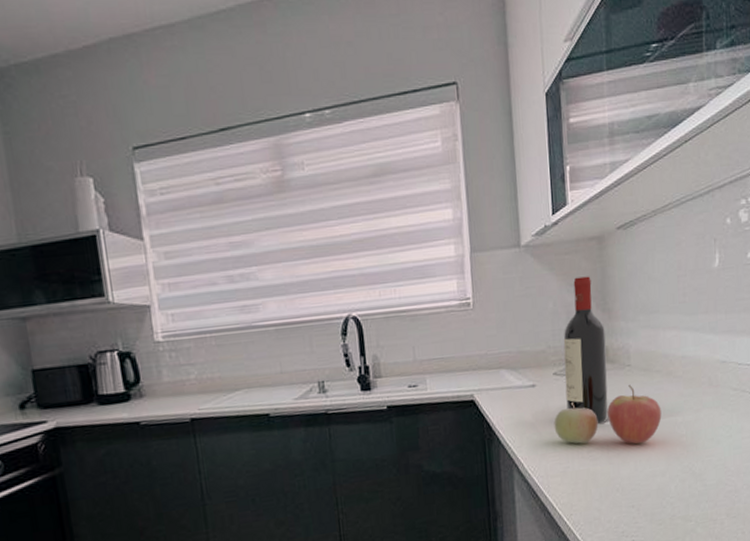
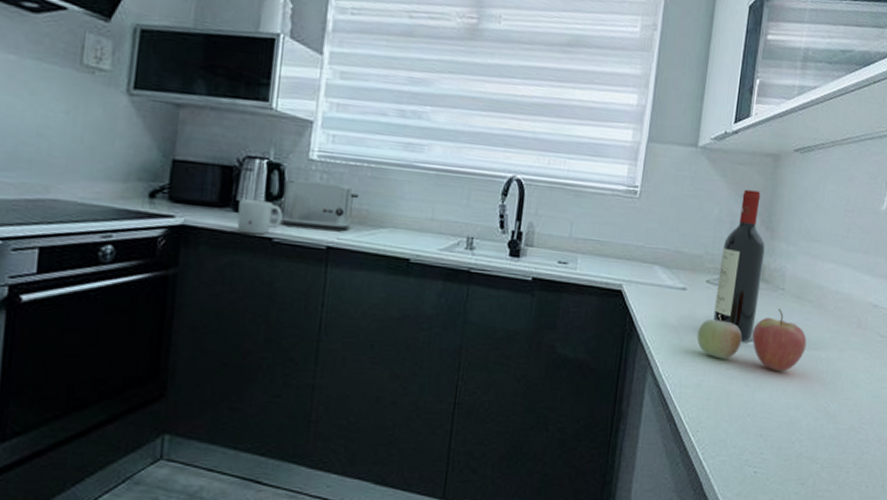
mug: none [101,389,144,424] -> present [236,199,283,235]
toaster: none [139,357,209,409] -> present [280,179,358,232]

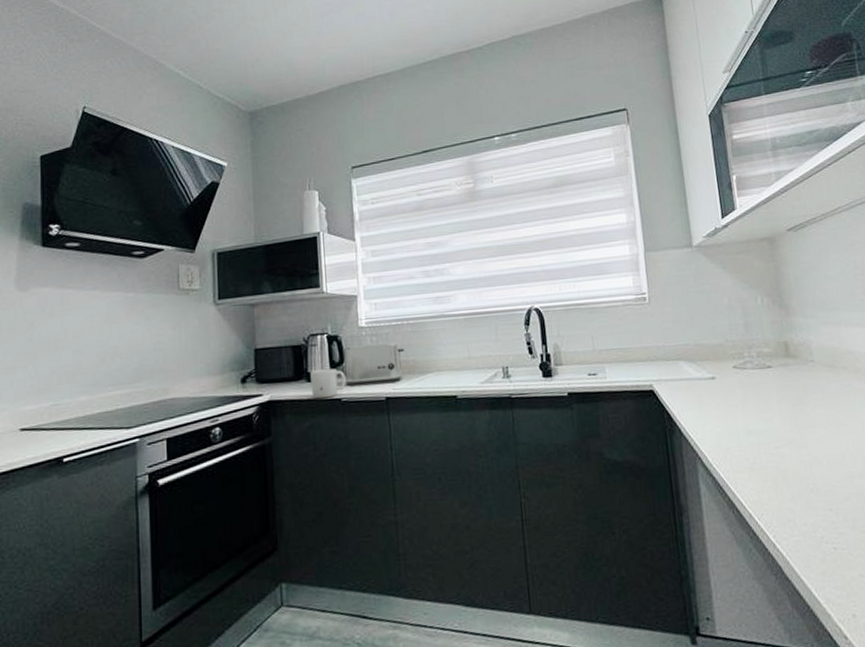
fruit: present [696,313,742,359] -> none [737,395,785,439]
wine bottle: present [713,189,766,343] -> none [740,274,794,420]
fruit: present [752,309,807,372] -> none [793,381,853,443]

